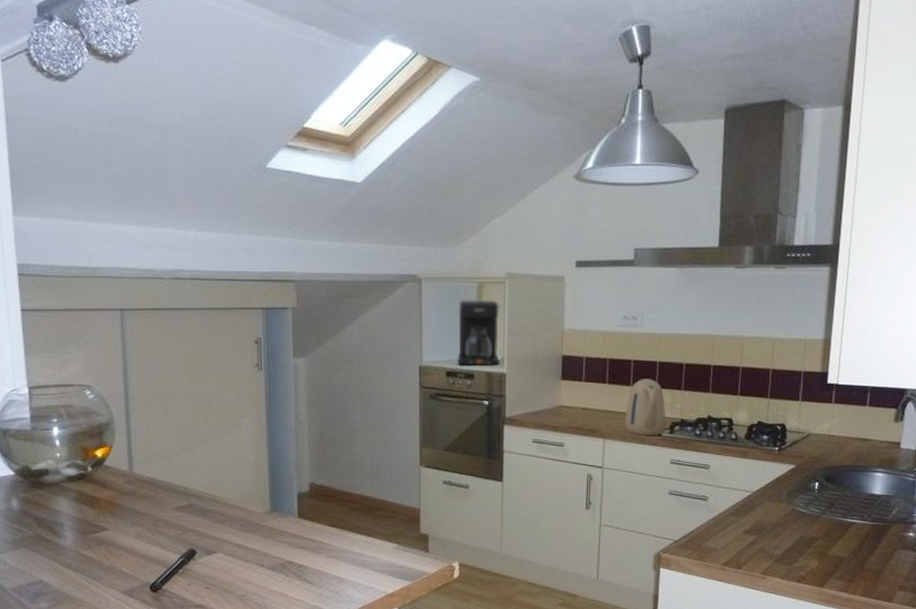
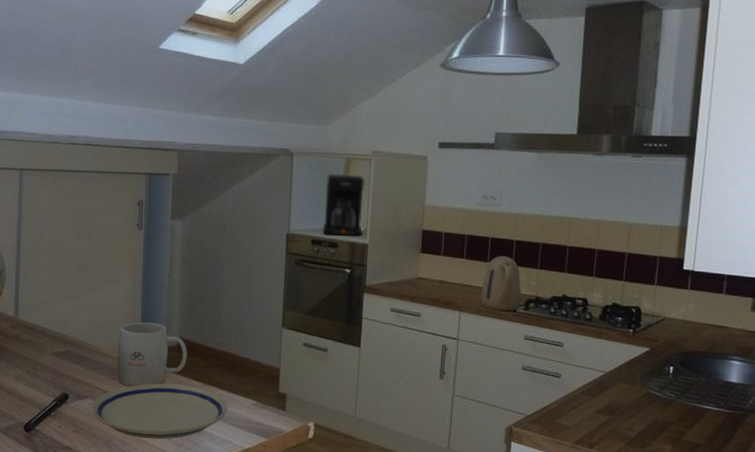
plate: none [222,532,368,591] -> present [92,383,228,439]
mug: none [245,468,322,538] -> present [117,322,188,387]

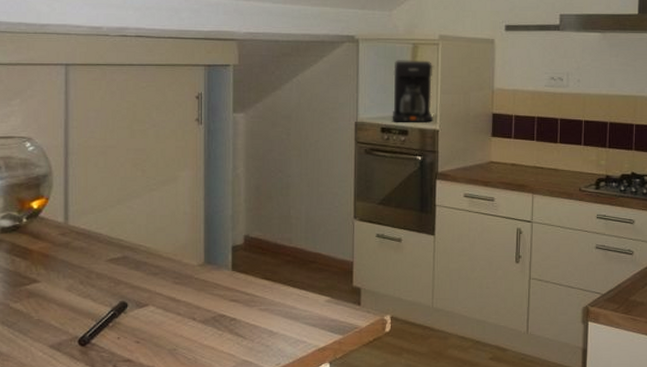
plate: present [92,383,228,439] -> none [154,285,301,345]
mug: present [117,322,188,387] -> none [179,221,256,291]
kettle: present [480,256,522,312] -> none [552,136,592,192]

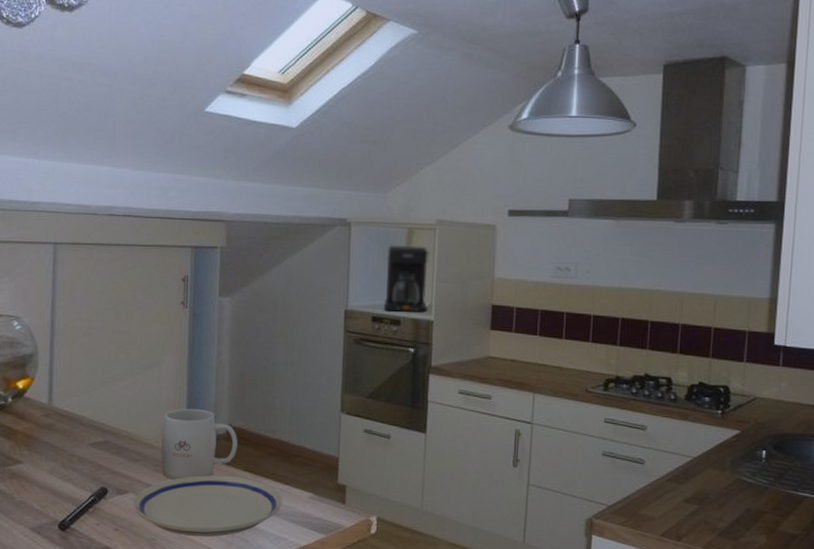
plate: none [154,285,301,345] -> present [134,475,283,537]
mug: none [179,221,256,291] -> present [161,408,238,480]

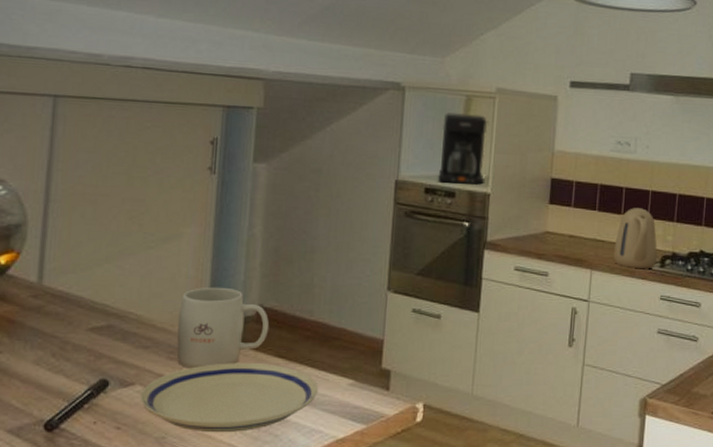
kettle: none [555,332,600,393] -> present [613,208,657,270]

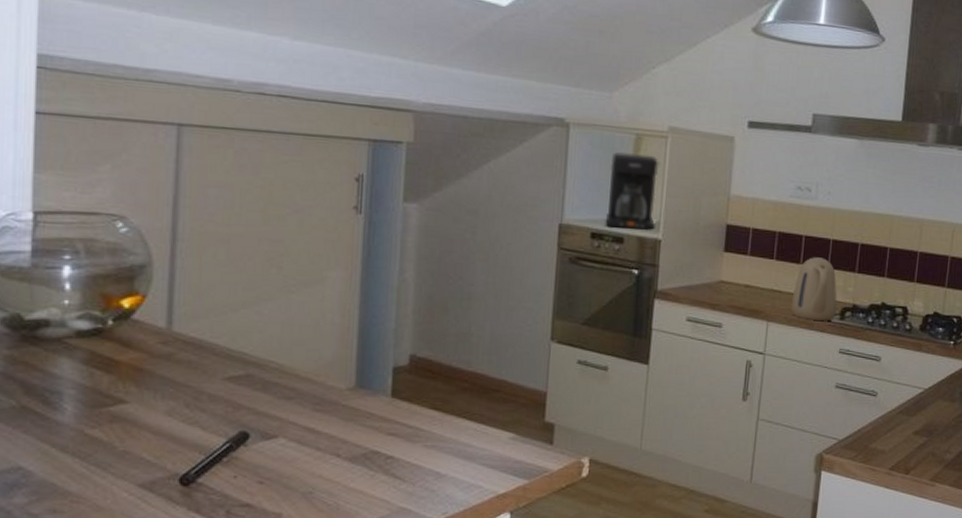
plate: present [140,363,319,433] -> none [284,415,478,488]
mug: present [176,286,270,369] -> none [322,334,424,421]

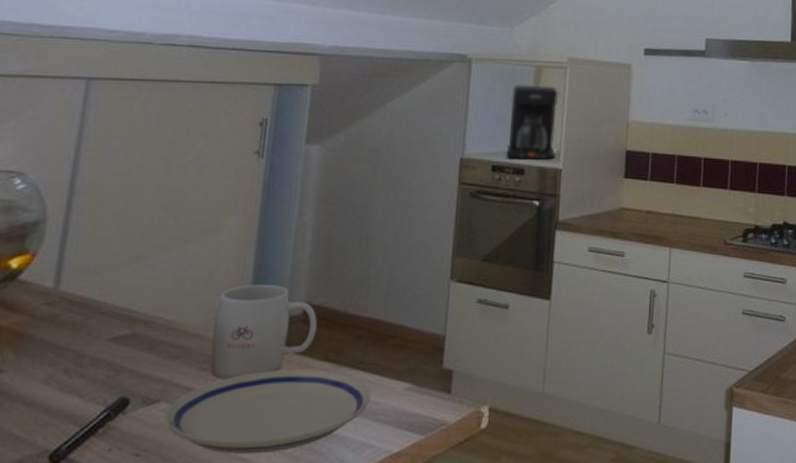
plate: none [284,415,478,488] -> present [165,369,372,455]
mug: none [322,334,424,421] -> present [210,284,318,380]
kettle: present [791,257,837,322] -> none [693,179,739,245]

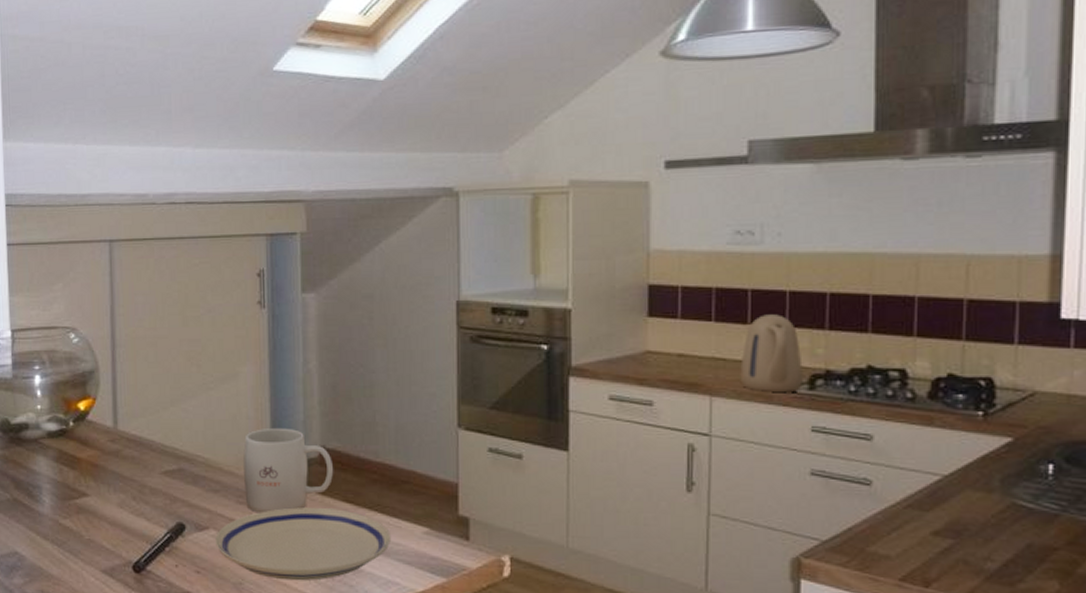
coffee maker: present [506,85,559,161] -> none [505,215,562,301]
kettle: none [693,179,739,245] -> present [740,314,803,393]

